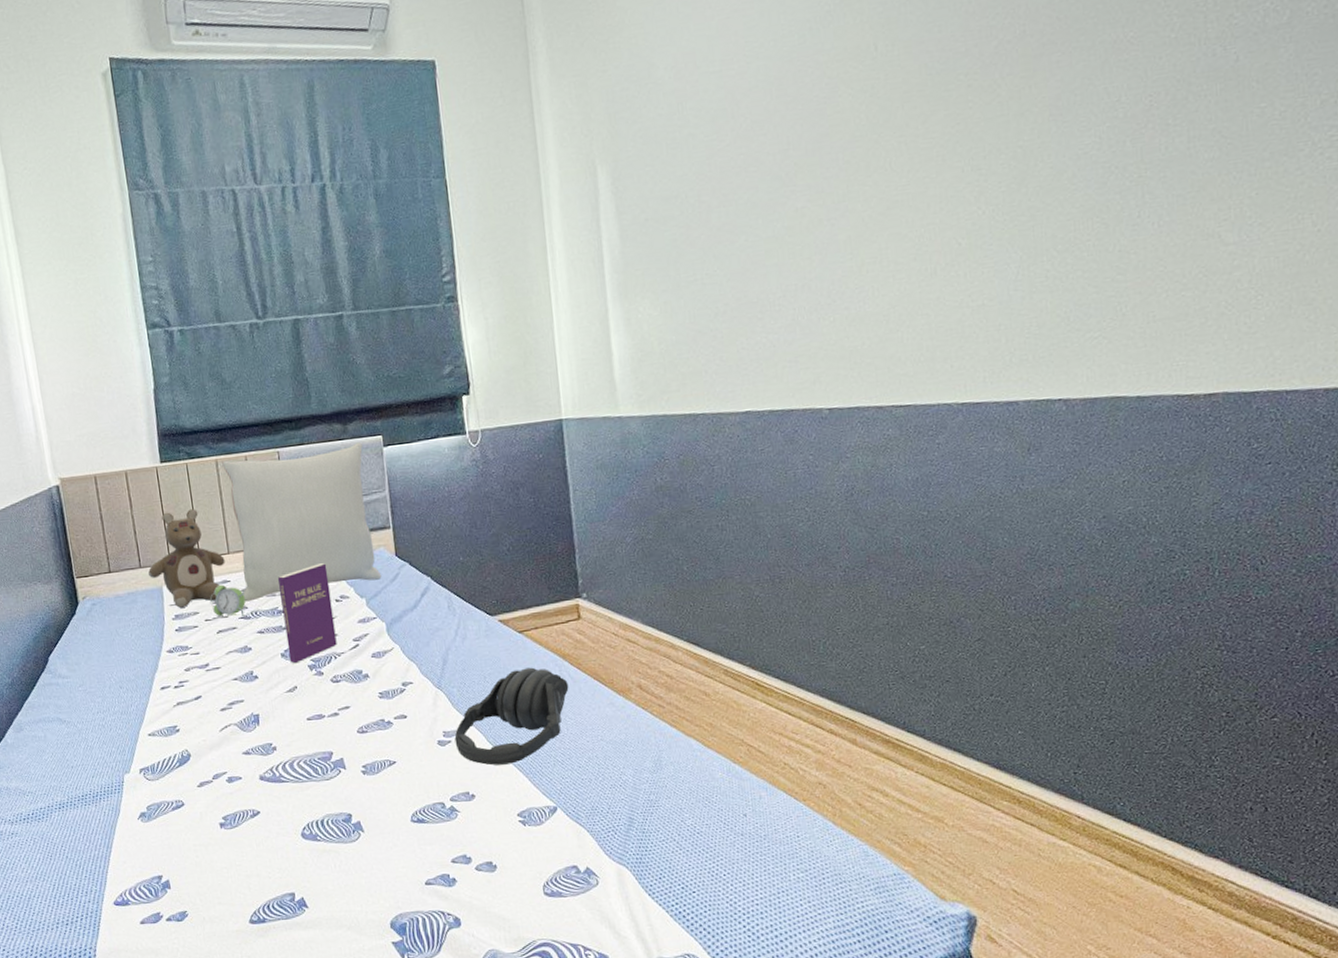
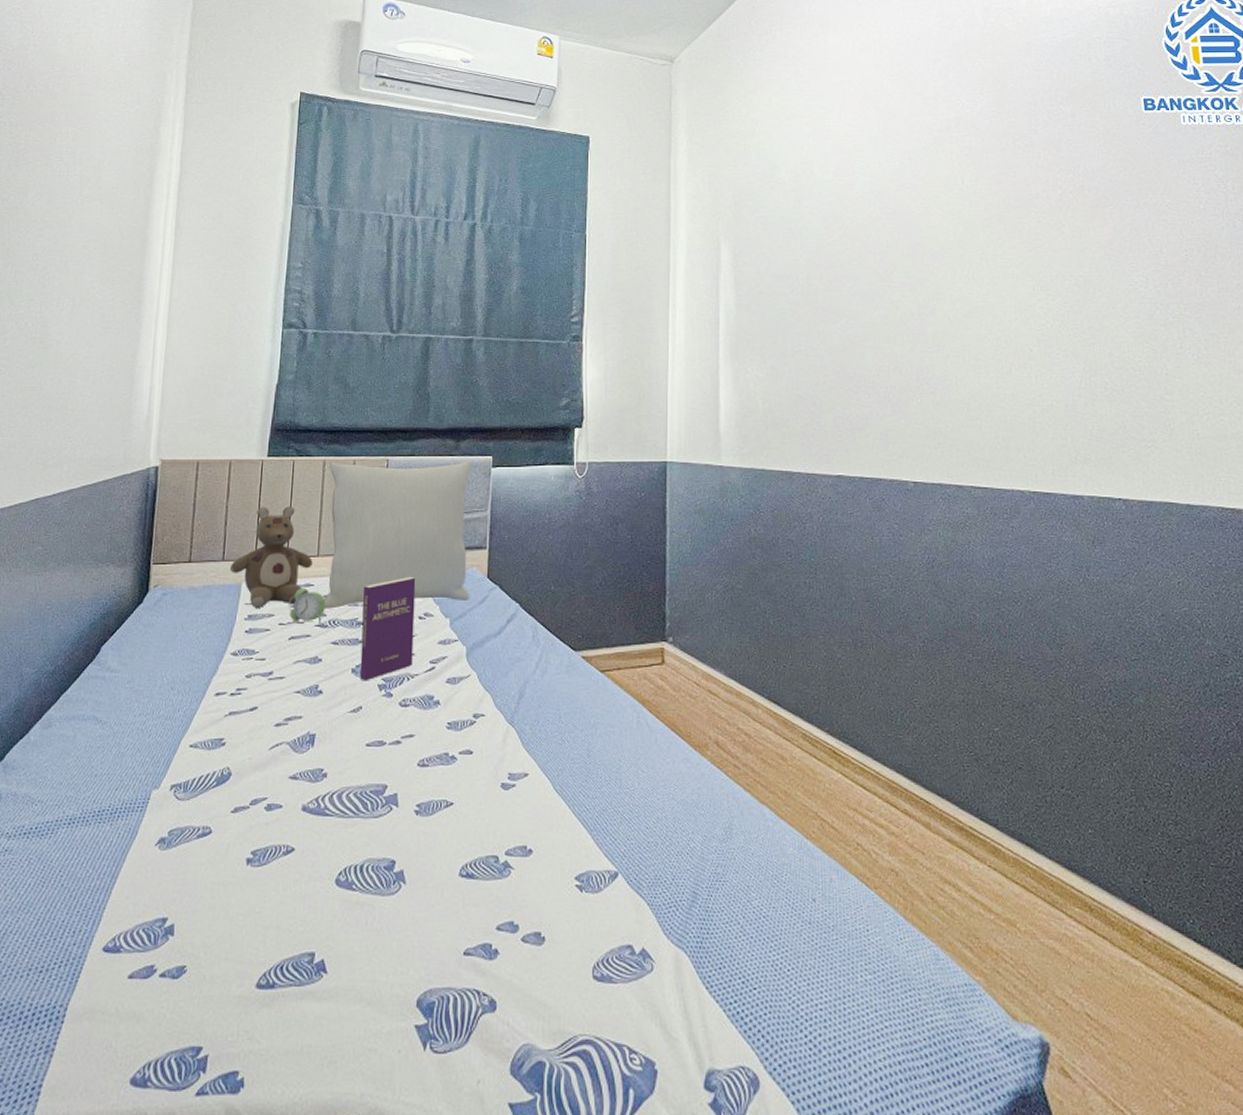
headphones: present [454,667,569,766] -> none [519,711,645,817]

